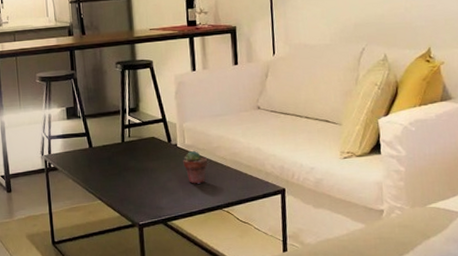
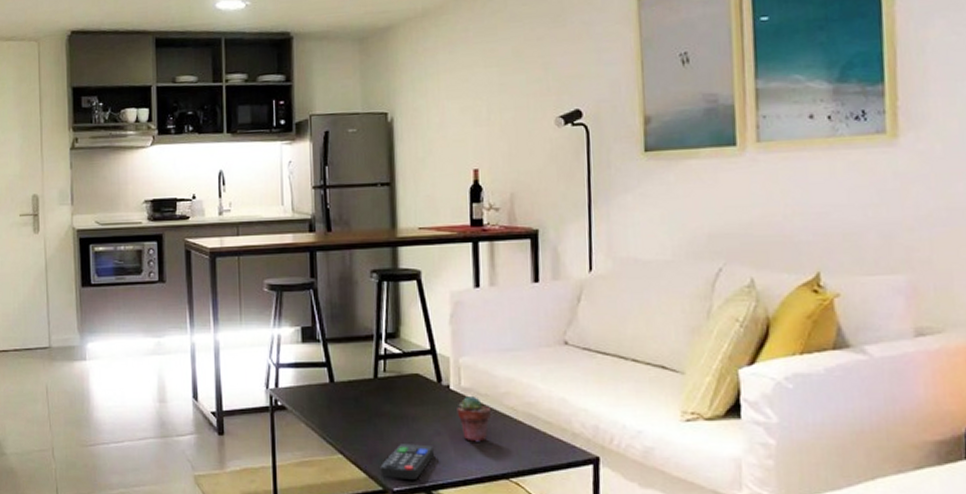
remote control: none [129,188,168,216] -> present [380,444,434,480]

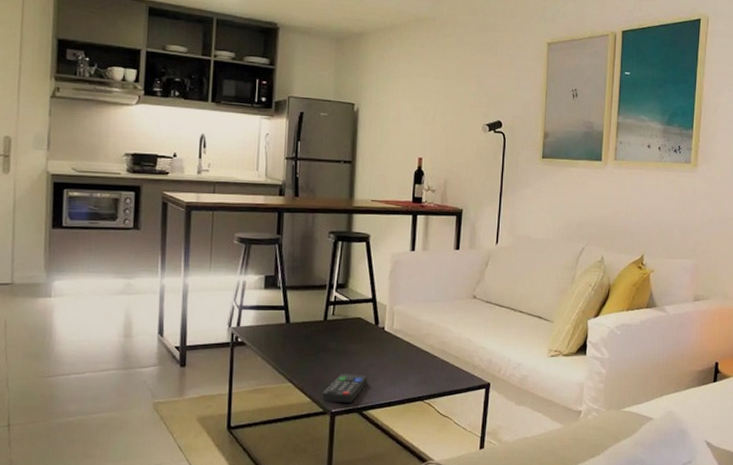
potted succulent: present [457,395,492,442] -> none [388,335,415,372]

